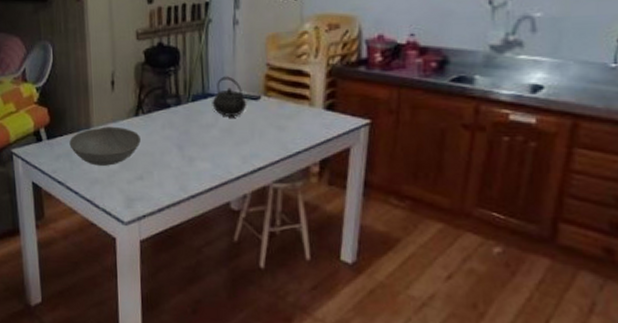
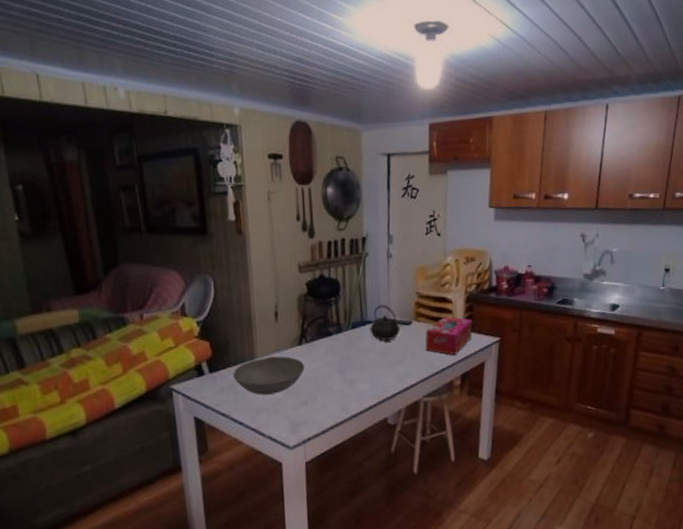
tissue box: none [276,91,336,138] -> present [425,316,473,356]

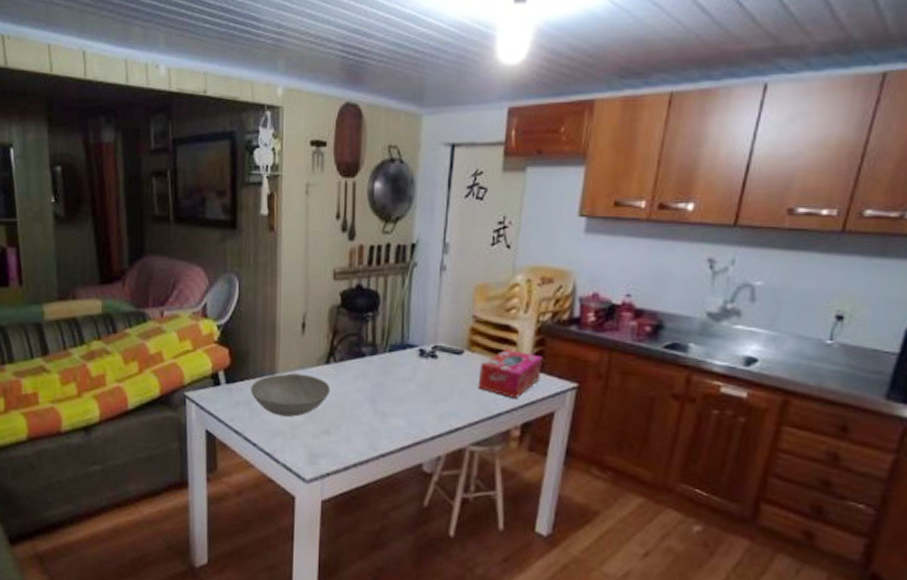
kettle: present [370,304,401,341] -> none [411,326,449,371]

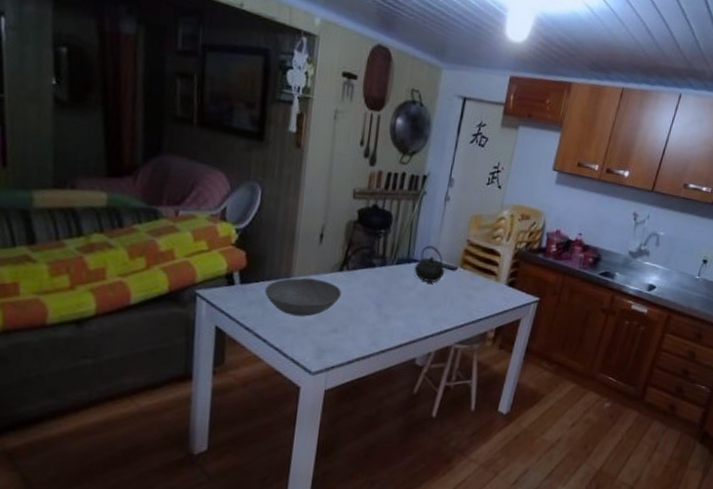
kettle: none [411,326,449,371] -> present [414,245,445,282]
tissue box: present [477,348,543,400] -> none [465,268,517,309]

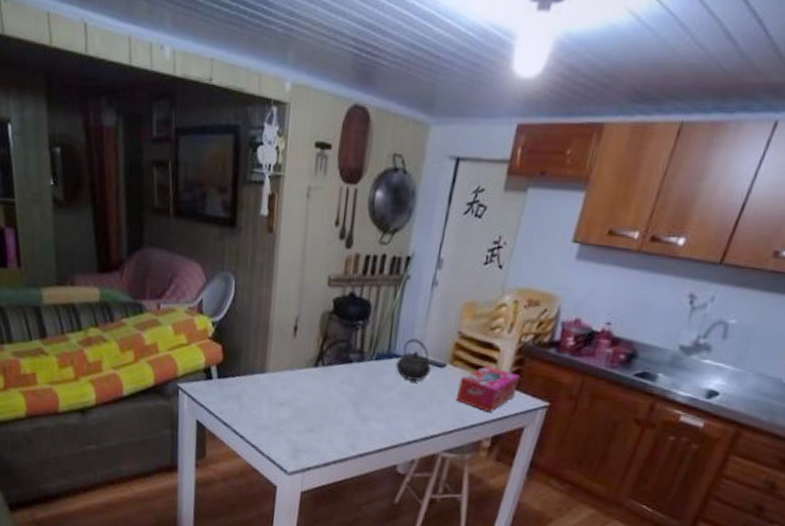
bowl: present [265,277,341,317] -> none [241,373,317,414]
tissue box: none [465,268,517,309] -> present [455,365,520,414]

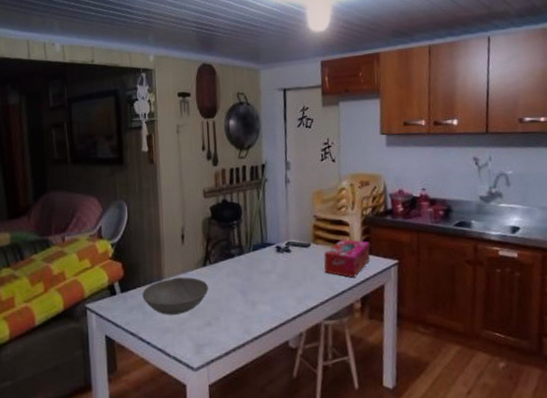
bowl: none [241,373,317,414] -> present [142,277,208,315]
kettle: present [395,338,432,381] -> none [270,227,300,263]

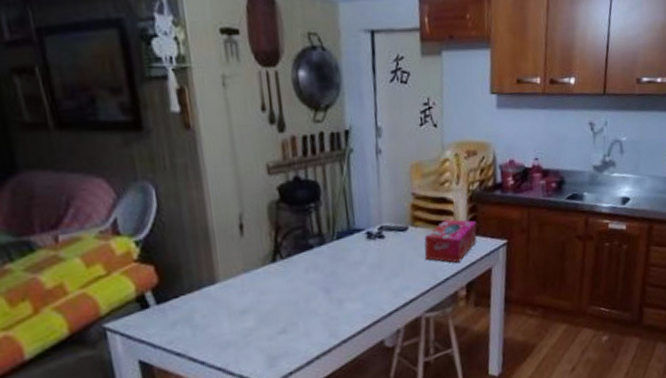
bowl: present [142,277,208,315] -> none [188,277,281,327]

